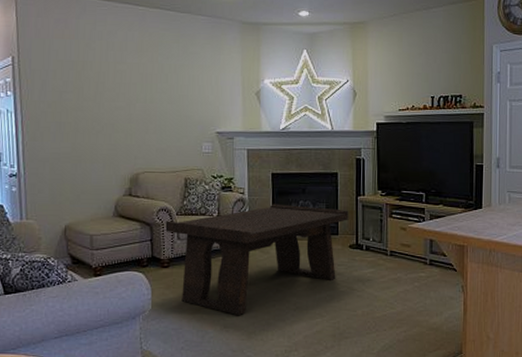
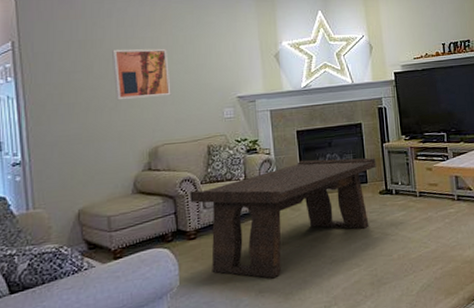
wall art: none [101,73,154,125] -> present [112,48,171,101]

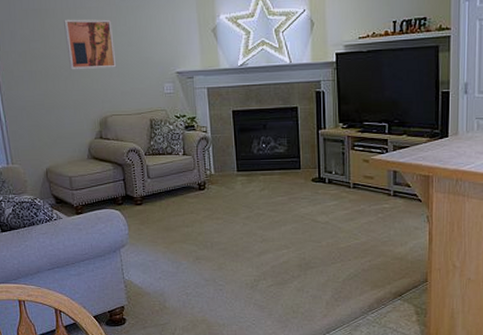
coffee table: present [190,158,376,279] -> none [135,140,310,249]

